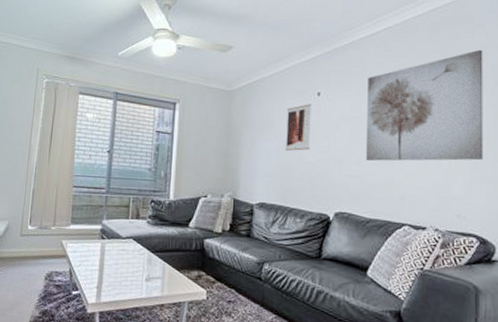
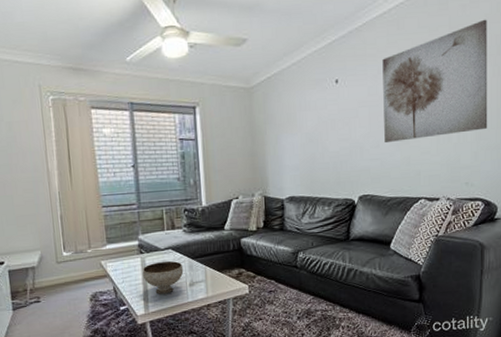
bowl: none [100,250,142,285] -> present [142,260,184,294]
wall art: present [285,104,312,151] -> none [308,92,332,143]

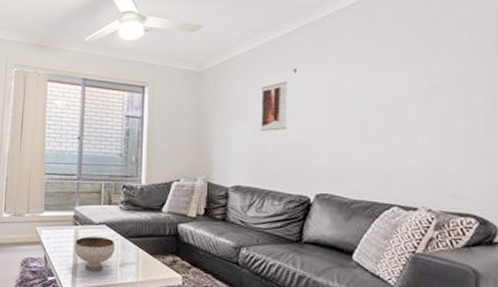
wall art: none [308,92,332,143] -> present [260,81,288,131]
wall art: present [382,19,488,142] -> none [348,13,482,139]

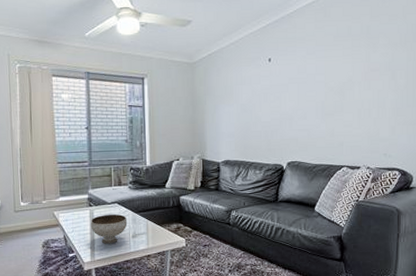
wall art: present [260,81,288,131] -> none [243,69,265,113]

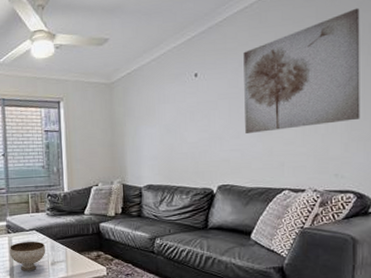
wall art: none [310,10,404,115] -> present [243,8,360,133]

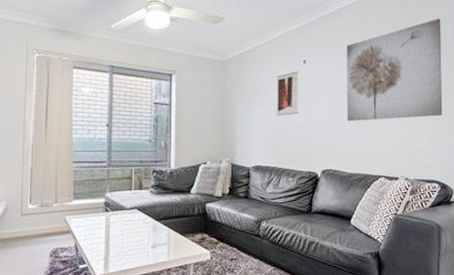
bowl: present [9,241,46,271] -> none [105,220,147,255]
wall art: none [166,86,191,134] -> present [276,71,299,116]

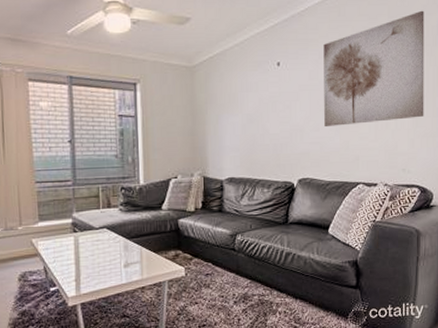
wall art: present [276,71,299,116] -> none [249,75,273,124]

